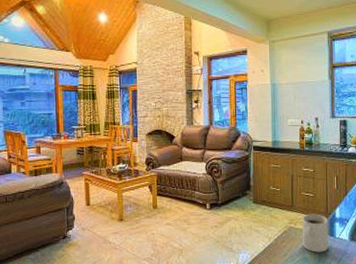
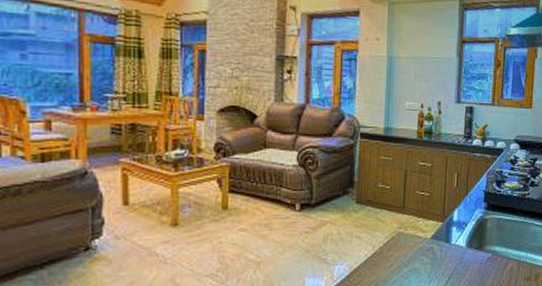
mug: present [302,214,329,253] -> none [413,216,444,262]

